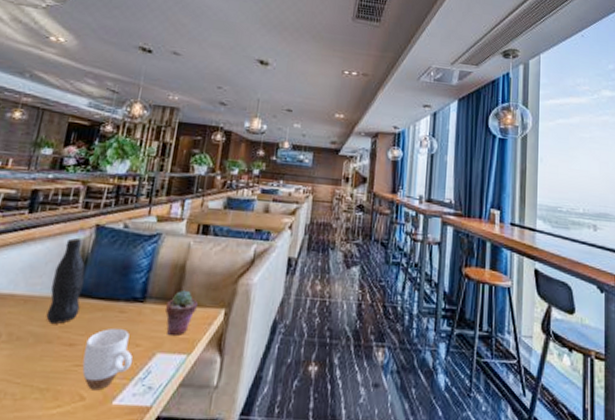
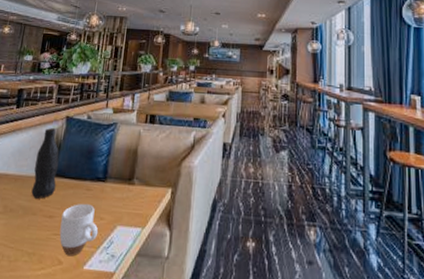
potted succulent: present [165,289,198,335] -> none [123,171,149,211]

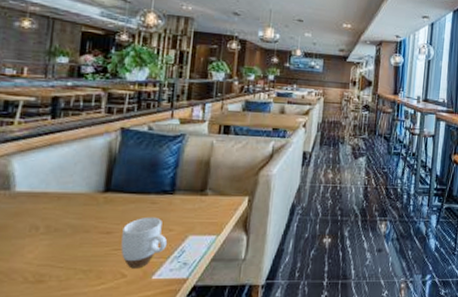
bottle: present [31,128,59,199] -> none [81,141,114,216]

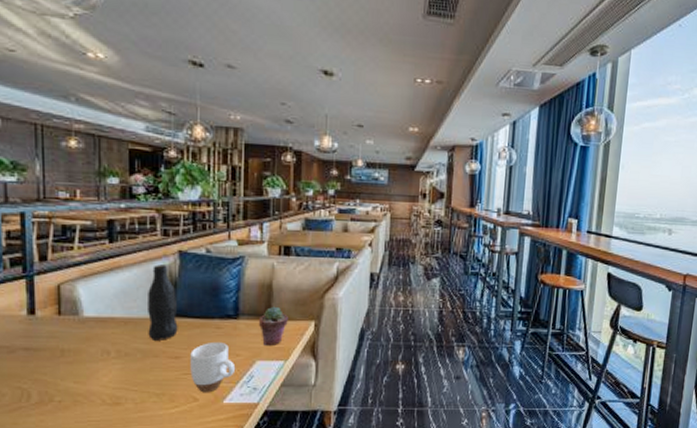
bottle: none [81,141,114,216] -> present [146,264,178,341]
potted succulent: none [194,182,223,220] -> present [259,306,288,345]

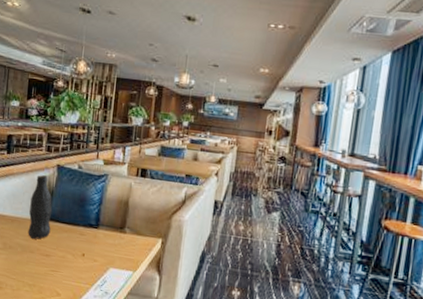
mug: present [190,341,236,393] -> none [56,246,93,290]
potted succulent: present [259,306,288,345] -> none [115,221,140,256]

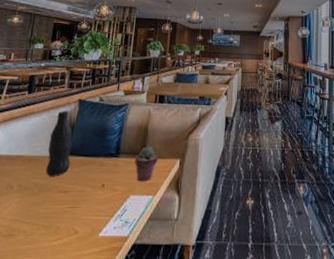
potted succulent: none [115,221,140,256] -> present [135,146,159,181]

